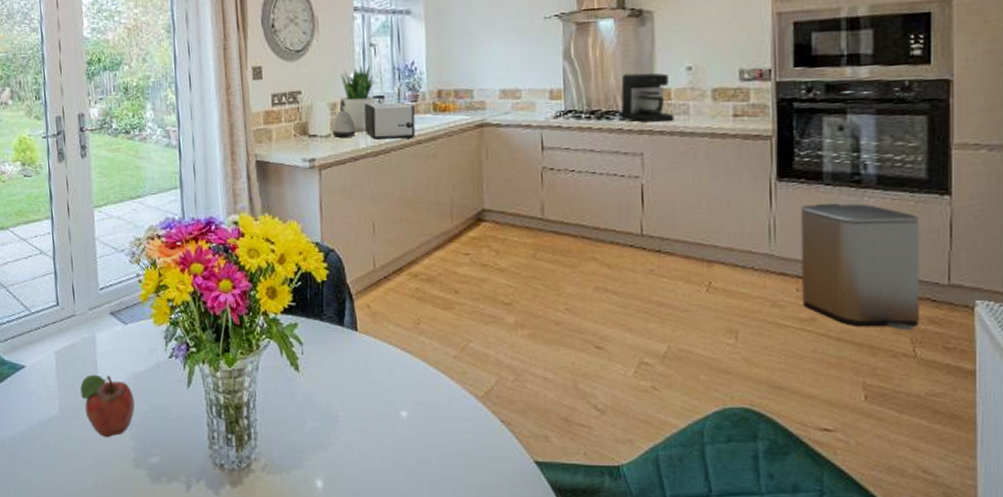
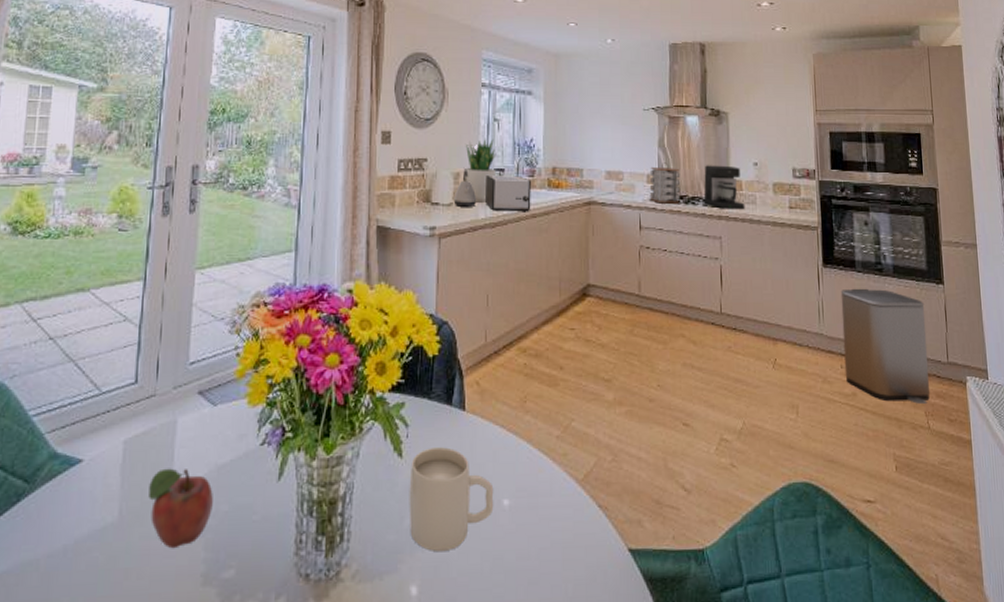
mug: none [307,363,392,454] -> present [409,447,494,553]
spice rack: none [552,75,592,121] -> present [649,162,681,204]

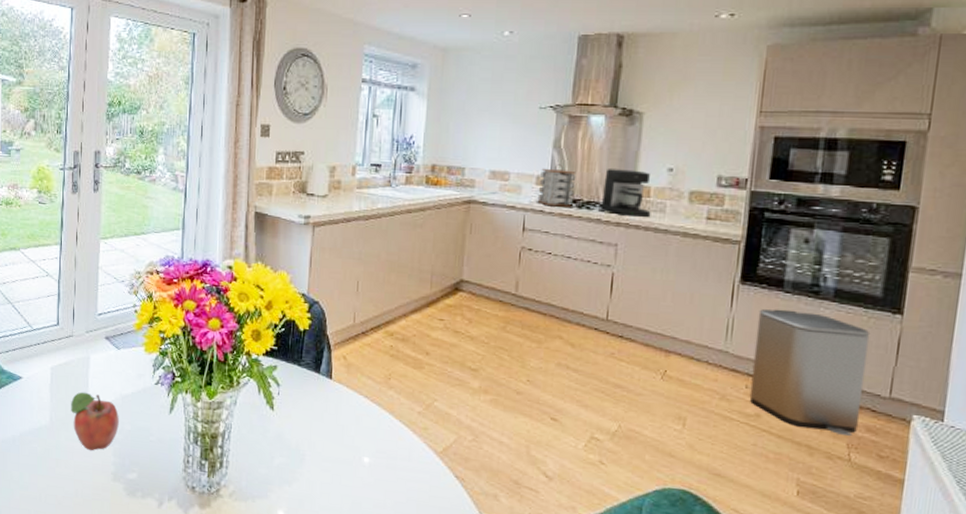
mug: present [409,447,494,553] -> none [278,406,356,490]
kettle: present [453,168,477,208] -> none [328,163,352,200]
planter: present [463,138,497,202] -> none [339,133,374,196]
toaster: present [484,174,531,212] -> none [359,169,408,207]

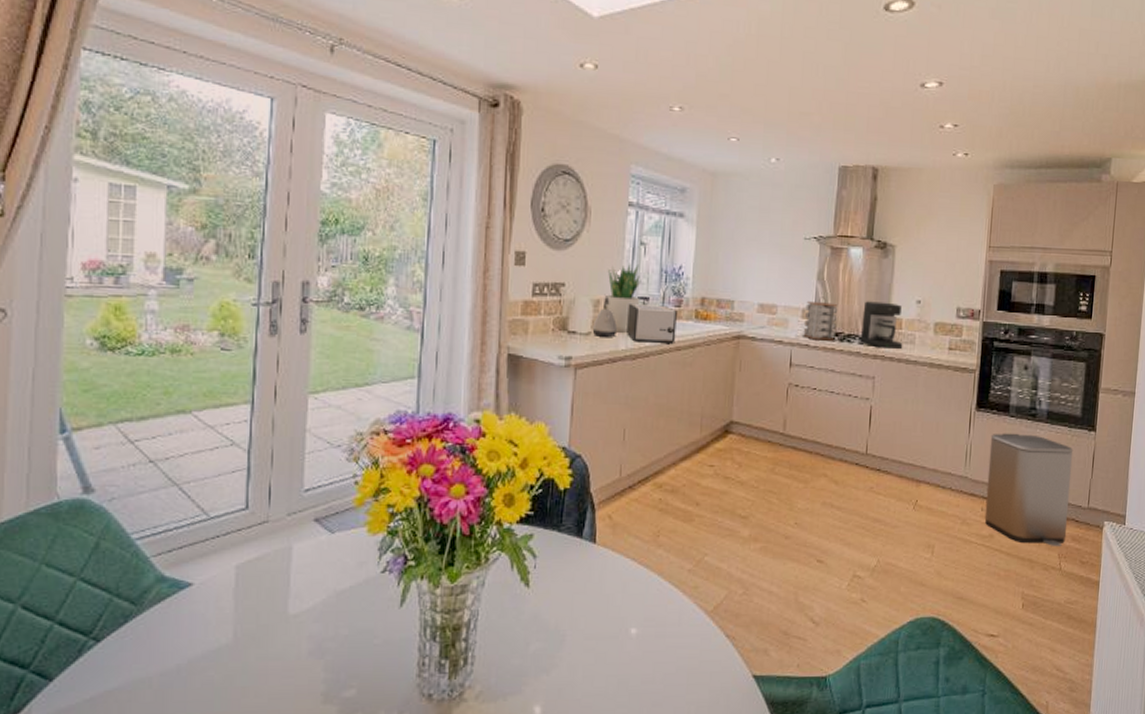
fruit: present [71,392,119,451] -> none [264,593,332,670]
kettle: none [328,163,352,200] -> present [592,295,618,338]
planter: none [339,133,374,196] -> present [604,263,641,333]
toaster: none [359,169,408,207] -> present [625,302,677,345]

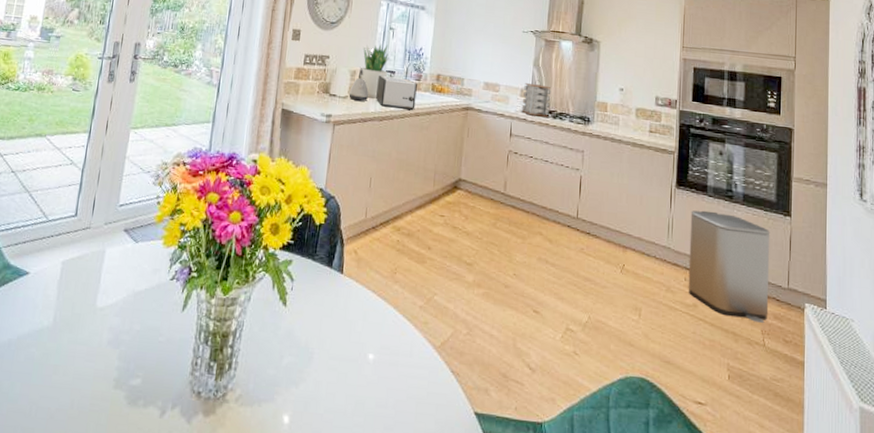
coffee maker: present [860,301,903,350] -> none [570,86,608,130]

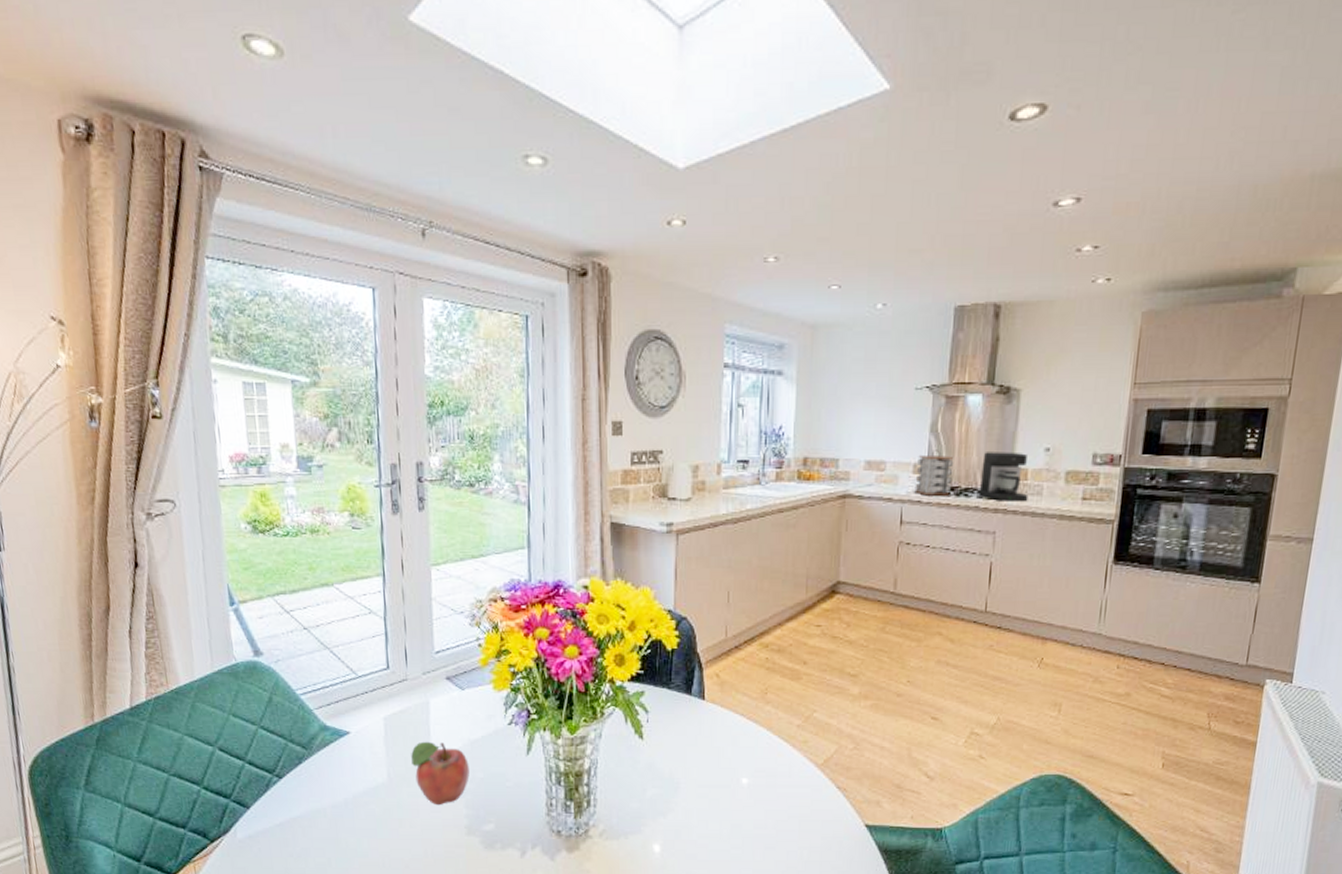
fruit: none [78,288,129,355] -> present [411,741,470,806]
kettle: present [348,68,369,102] -> none [692,461,718,503]
planter: present [359,43,389,99] -> none [703,426,740,497]
toaster: present [375,74,417,111] -> none [726,466,778,507]
coffee maker: none [570,86,608,130] -> present [978,452,1029,502]
pedal bin: present [688,210,770,324] -> none [1120,587,1231,706]

